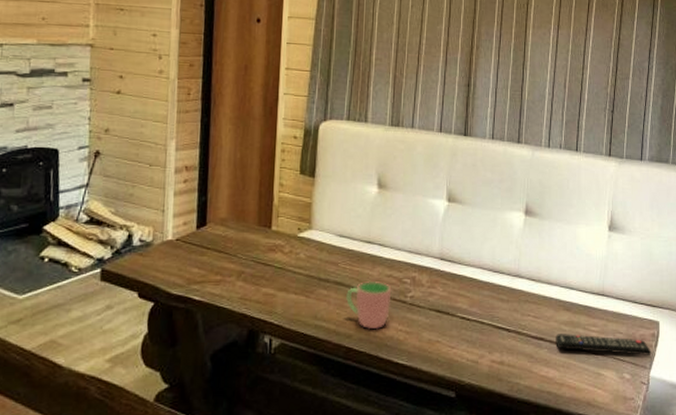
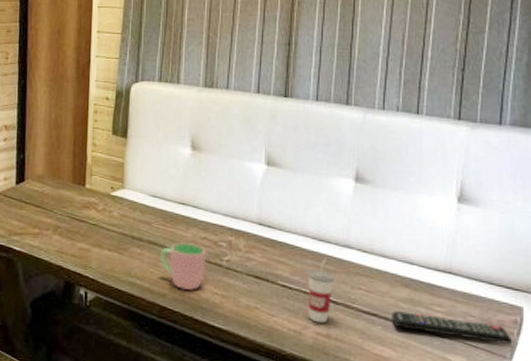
cup: none [484,288,508,351] -> present [308,258,335,323]

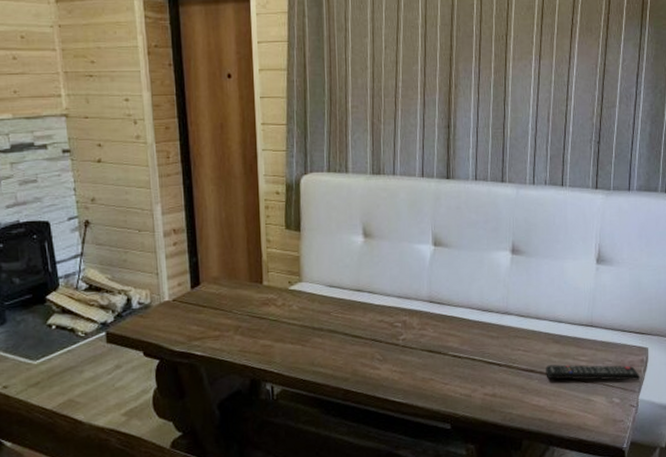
cup: present [160,241,207,290] -> none [340,326,384,371]
cup: present [308,258,335,323] -> none [475,326,498,385]

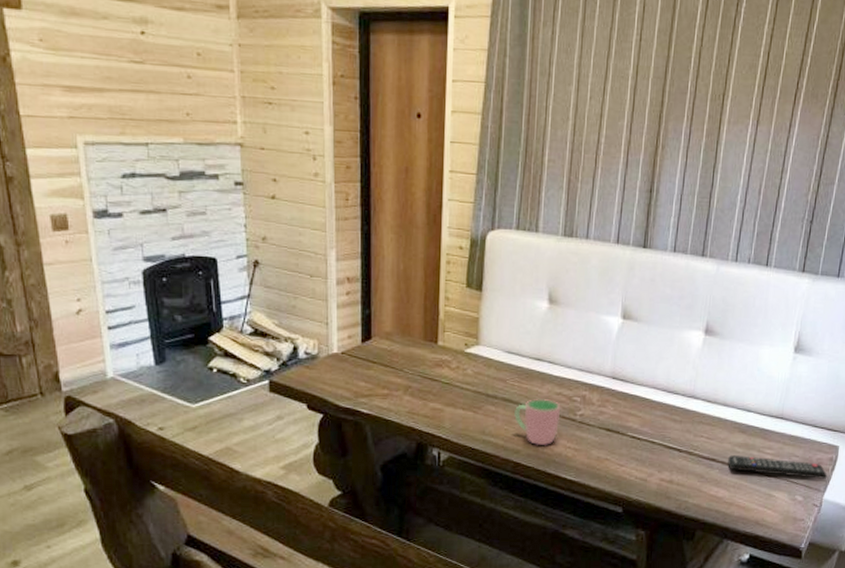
cup: none [340,326,384,371] -> present [514,398,561,445]

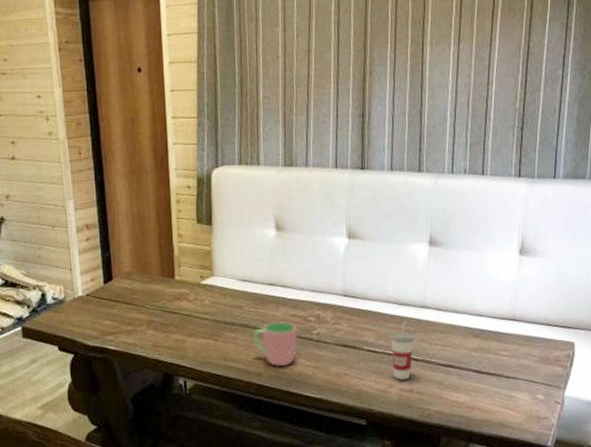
cup: none [654,409,680,470] -> present [391,320,415,380]
remote control: present [728,455,828,479] -> none [465,359,567,377]

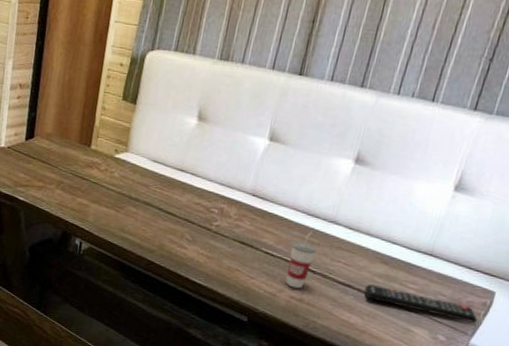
cup: present [253,321,297,366] -> none [153,205,199,249]
remote control: none [465,359,567,377] -> present [364,284,478,323]

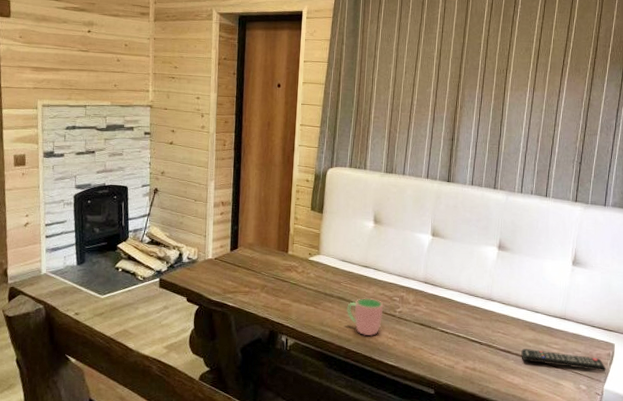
cup: none [153,205,199,249] -> present [347,297,384,336]
cup: present [286,231,318,289] -> none [460,309,481,359]

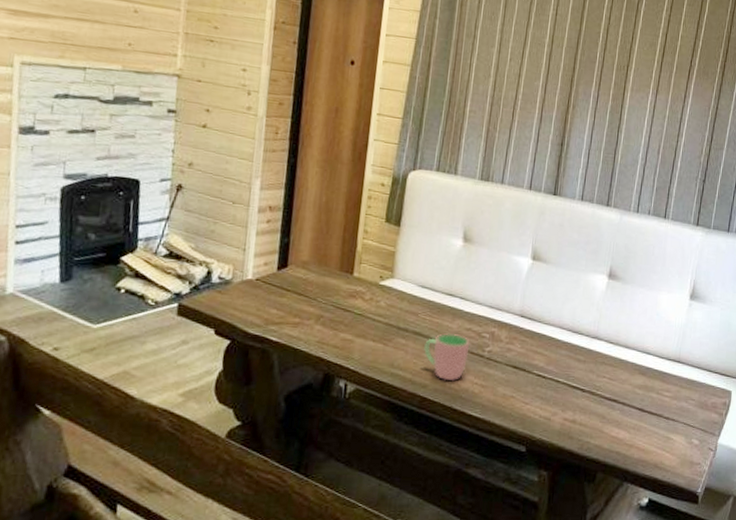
remote control: present [521,349,607,372] -> none [628,397,722,423]

